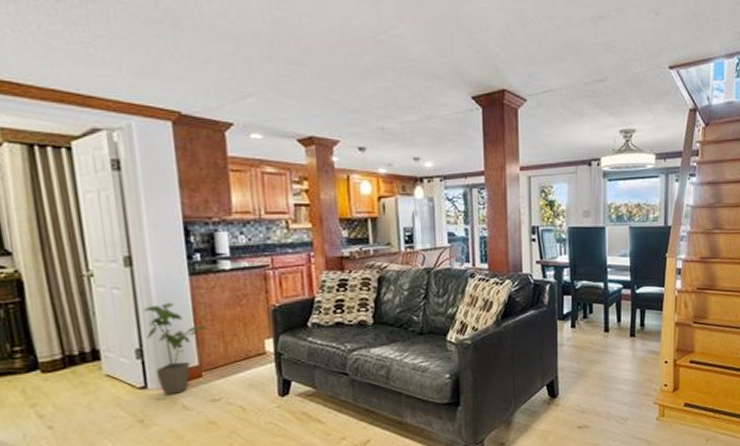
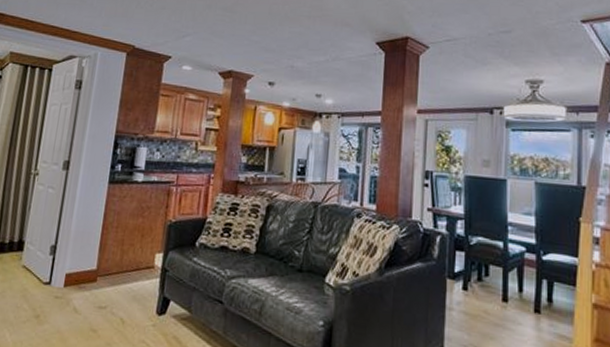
house plant: present [143,302,211,395] -> none [60,206,114,295]

